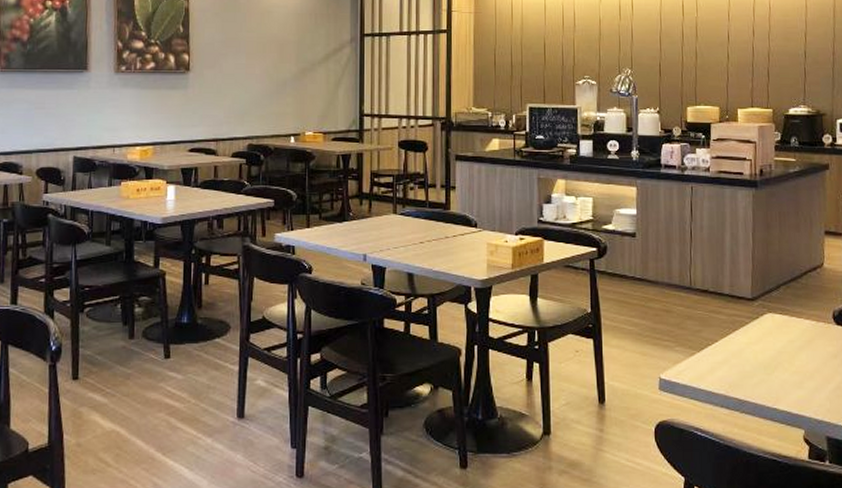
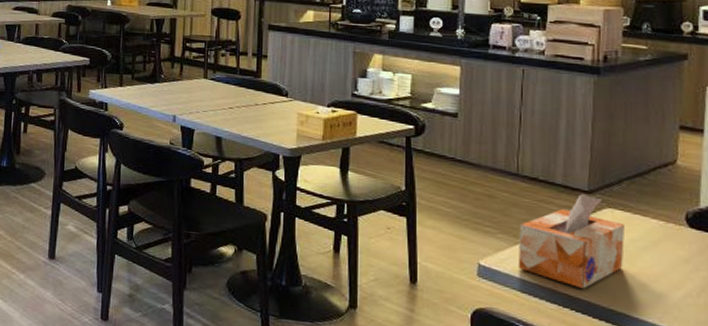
tissue box: none [694,301,784,391] -> present [518,193,626,288]

